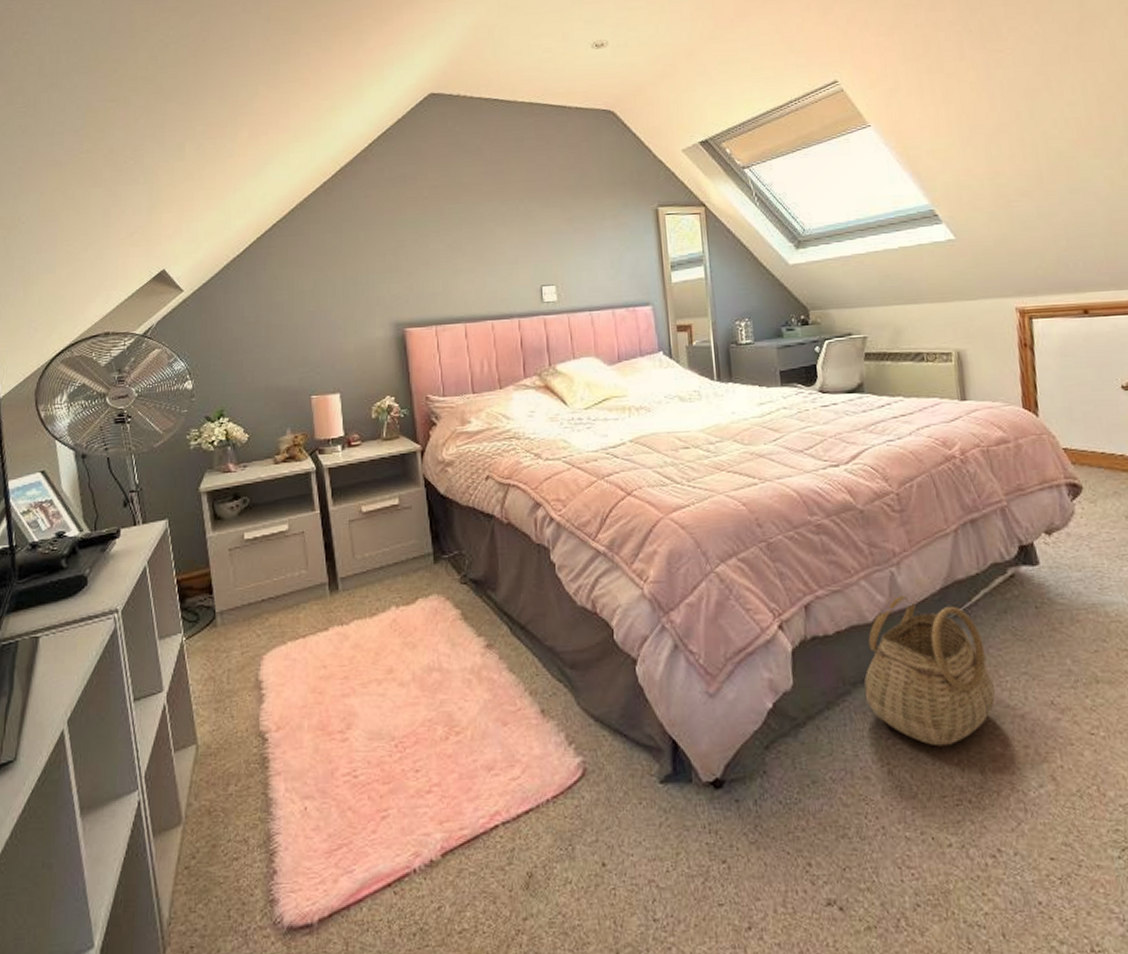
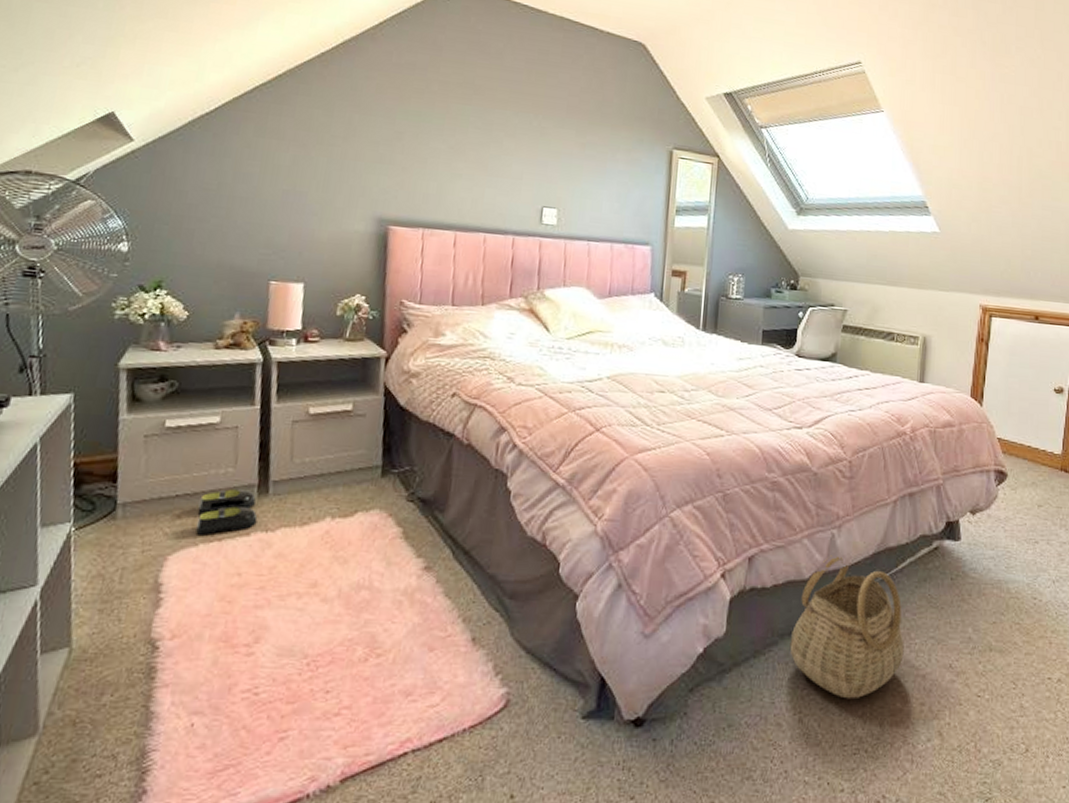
slippers: none [282,587,333,634] -> present [196,488,258,536]

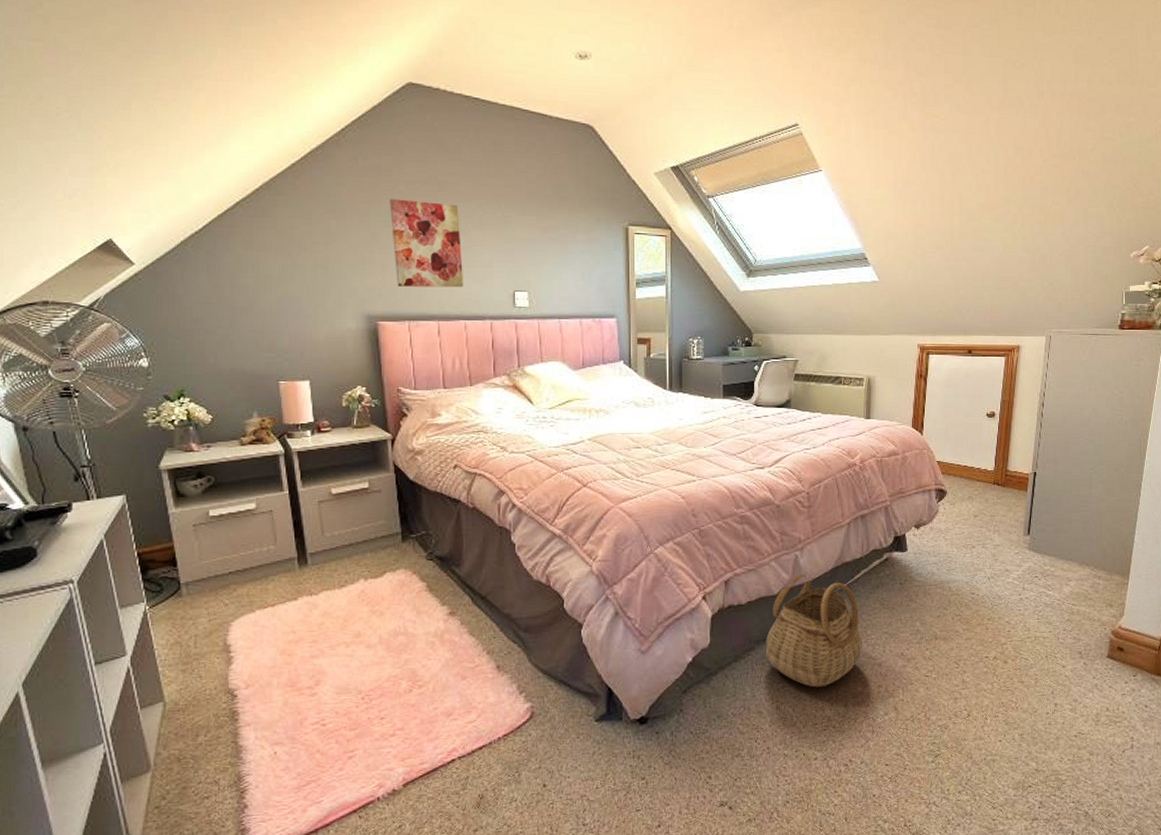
slippers: present [196,488,258,536] -> none [250,562,302,603]
wall art: none [416,98,493,198] -> present [389,199,464,288]

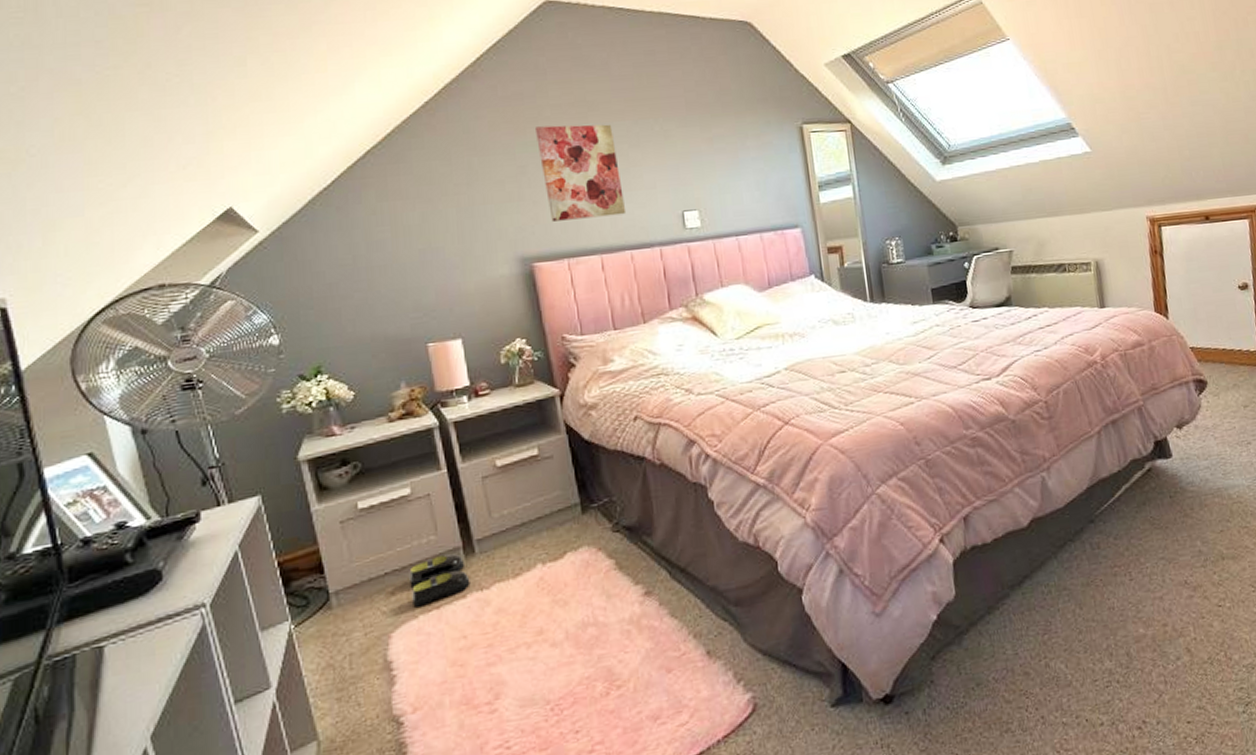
slippers: none [250,562,302,603] -> present [409,553,470,608]
basket: present [765,573,862,688] -> none [1021,498,1138,636]

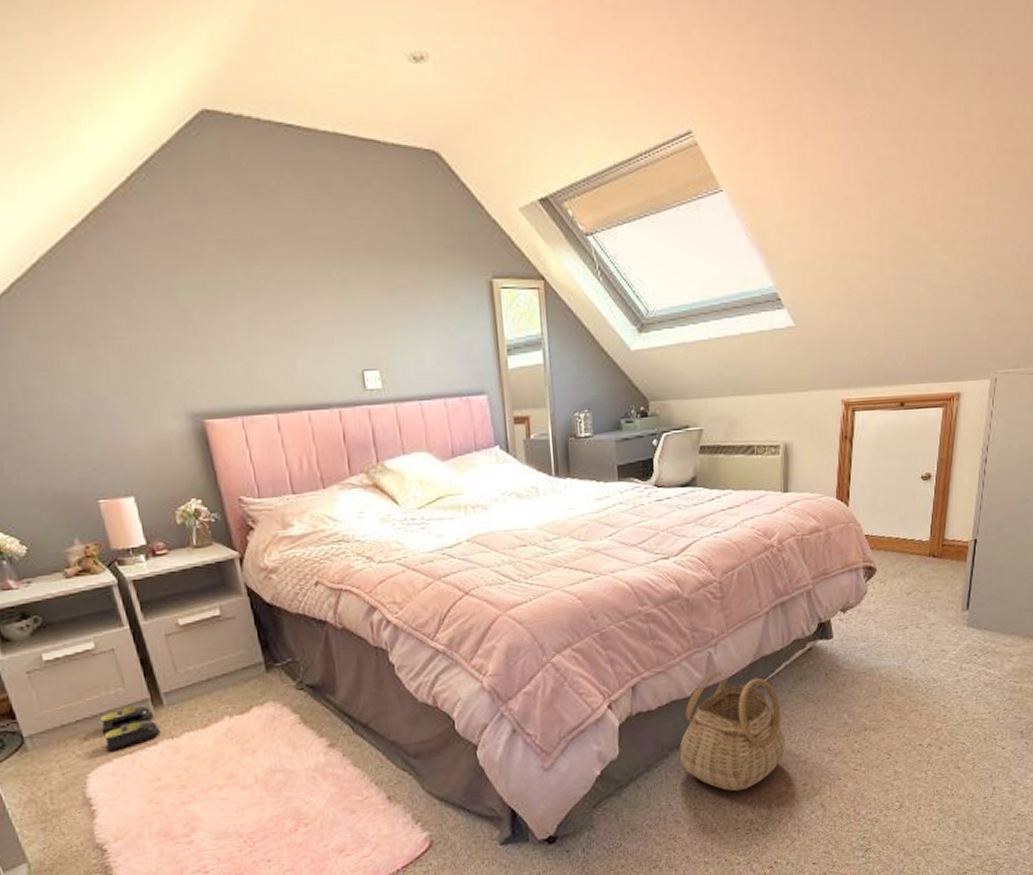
wall art: present [534,124,627,222] -> none [198,265,303,375]
basket: none [1021,498,1138,636] -> present [679,672,785,792]

